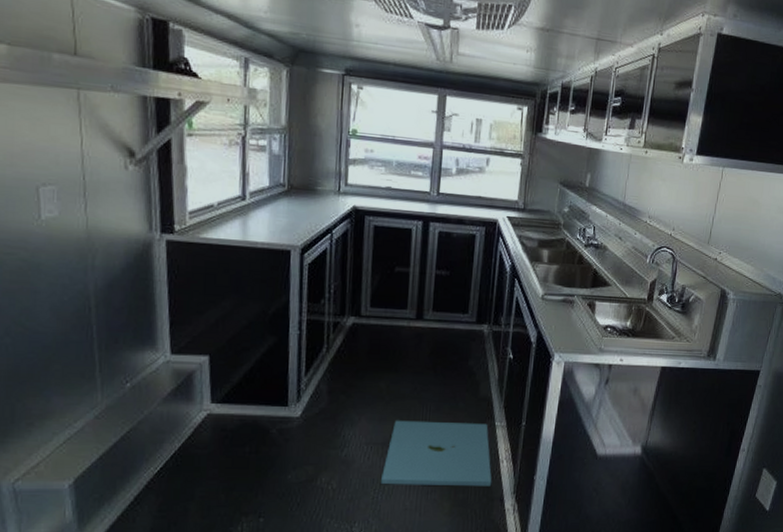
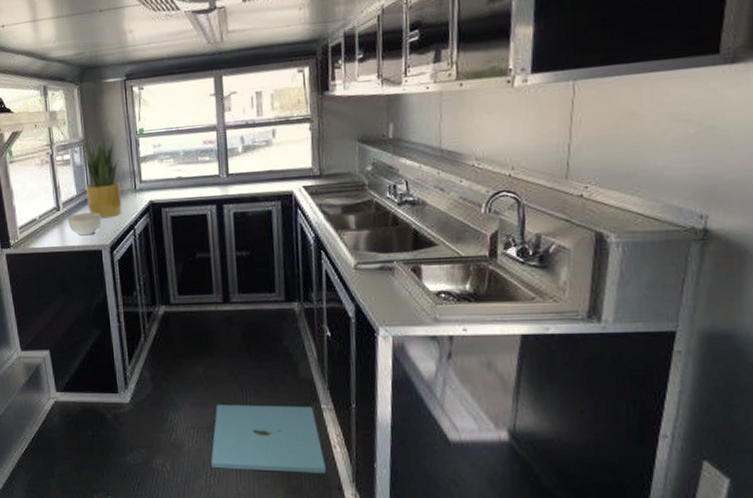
bowl: none [253,207,296,233] -> present [67,212,102,236]
planter: none [280,127,324,218] -> present [79,136,122,219]

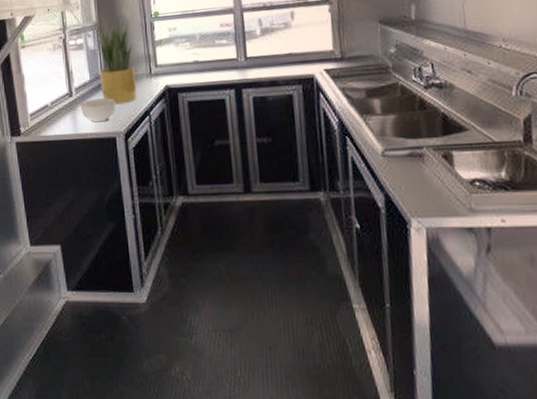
floor mat: present [211,404,327,474] -> none [234,304,362,382]

